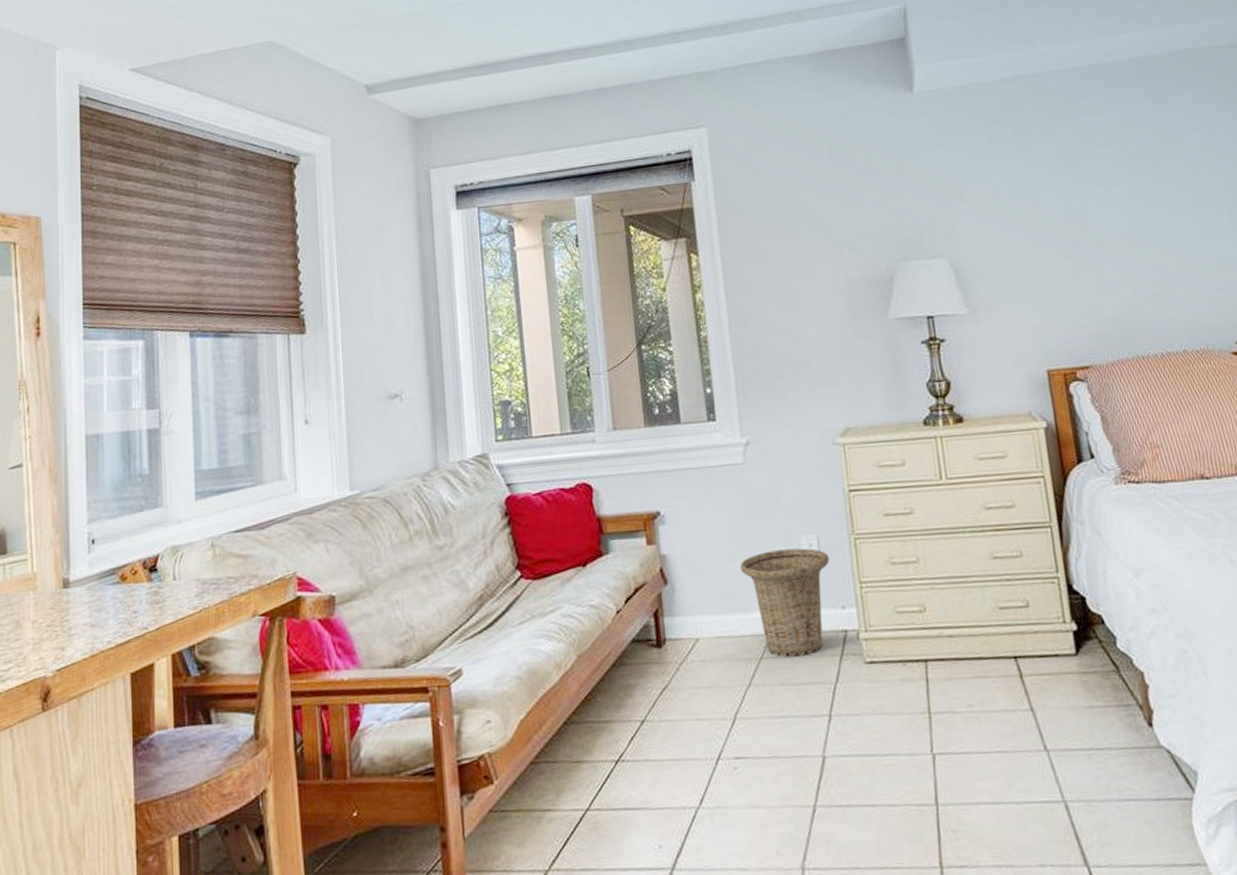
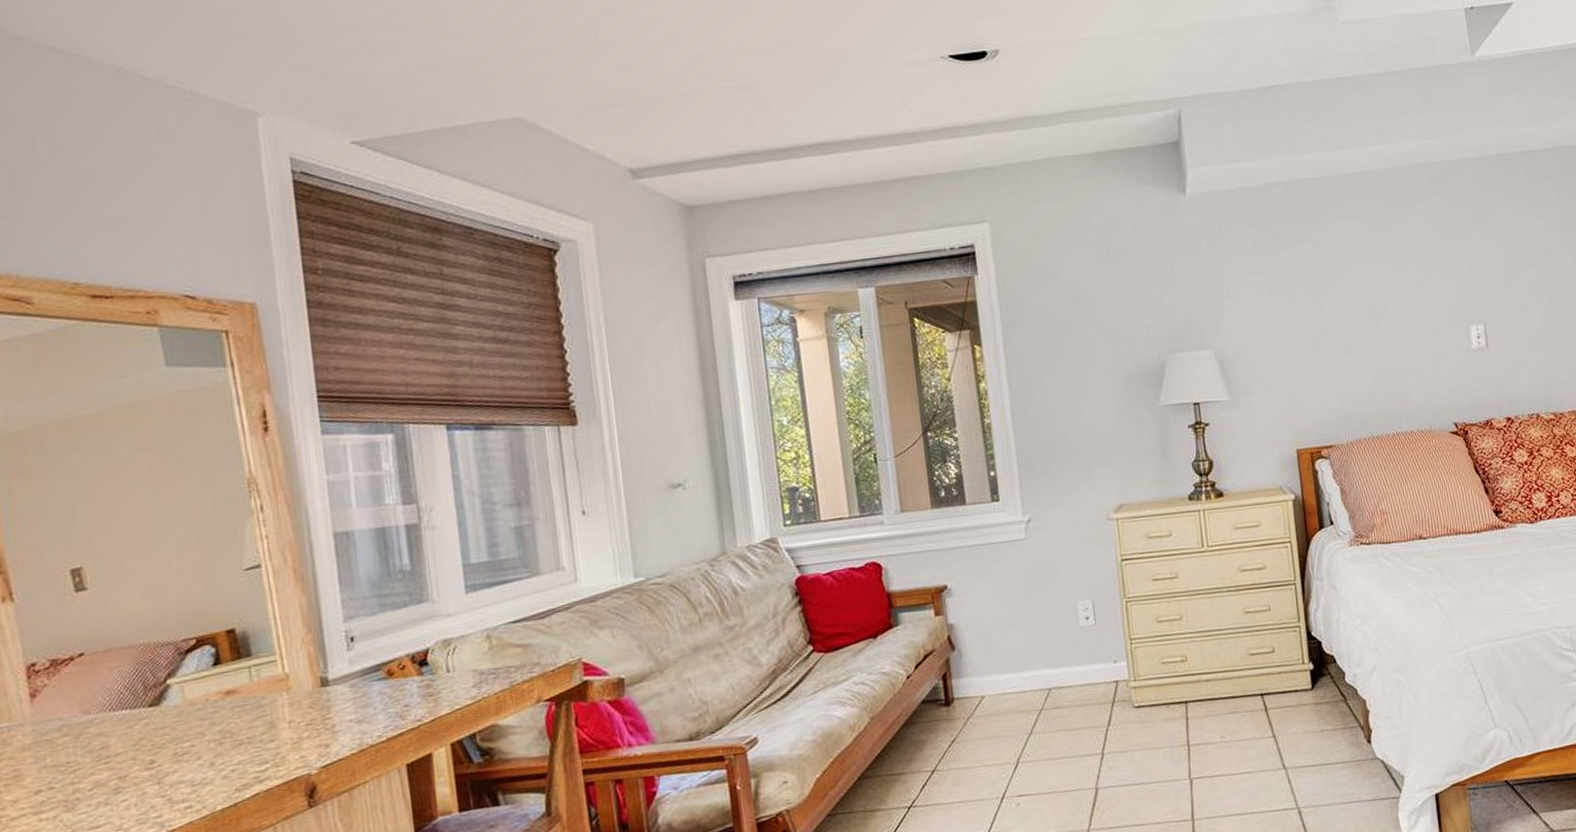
basket: present [739,548,829,658] -> none [1022,612,1103,708]

